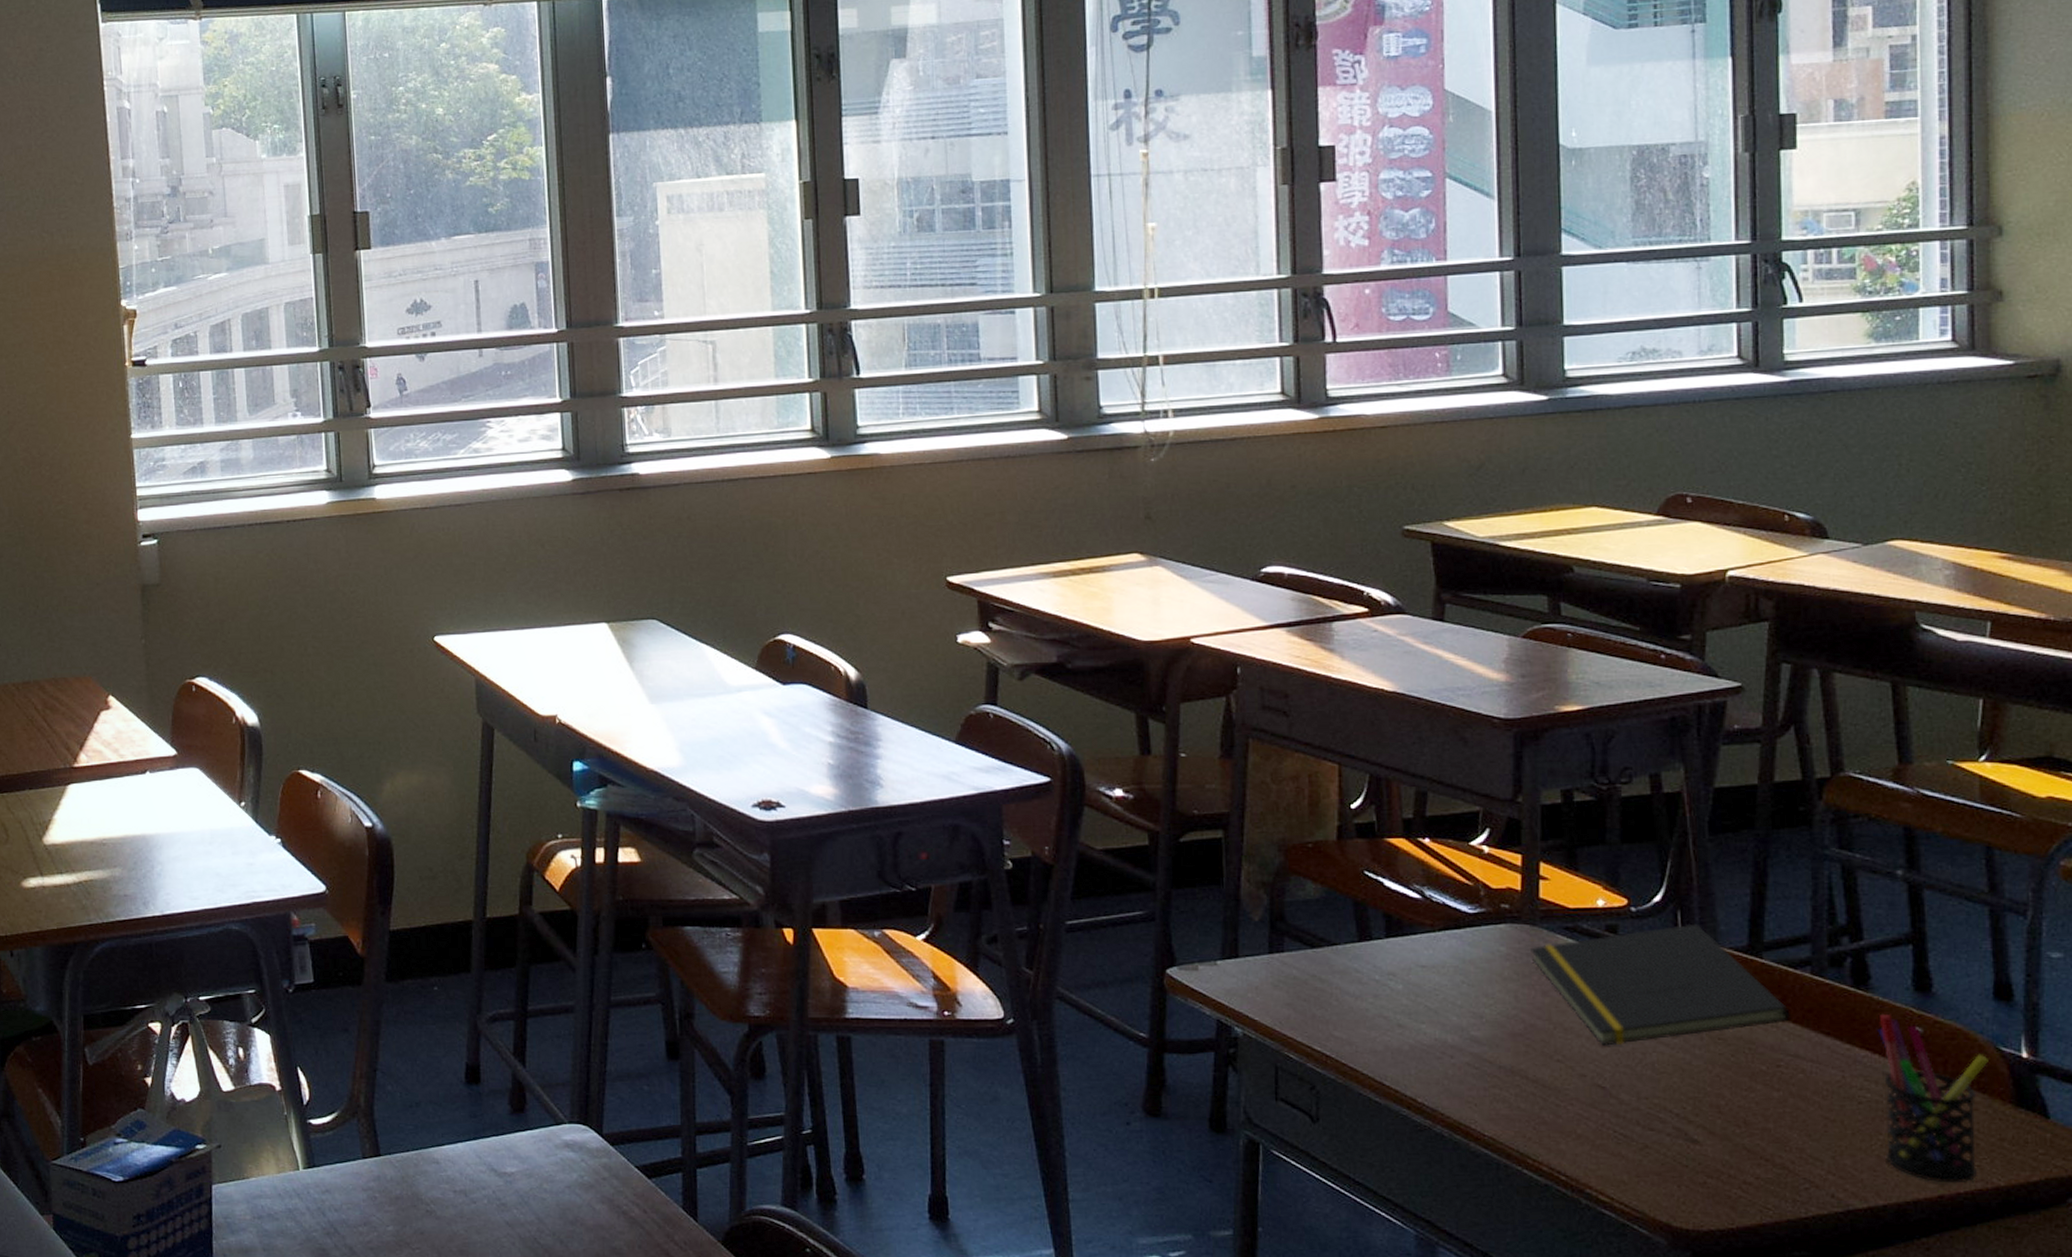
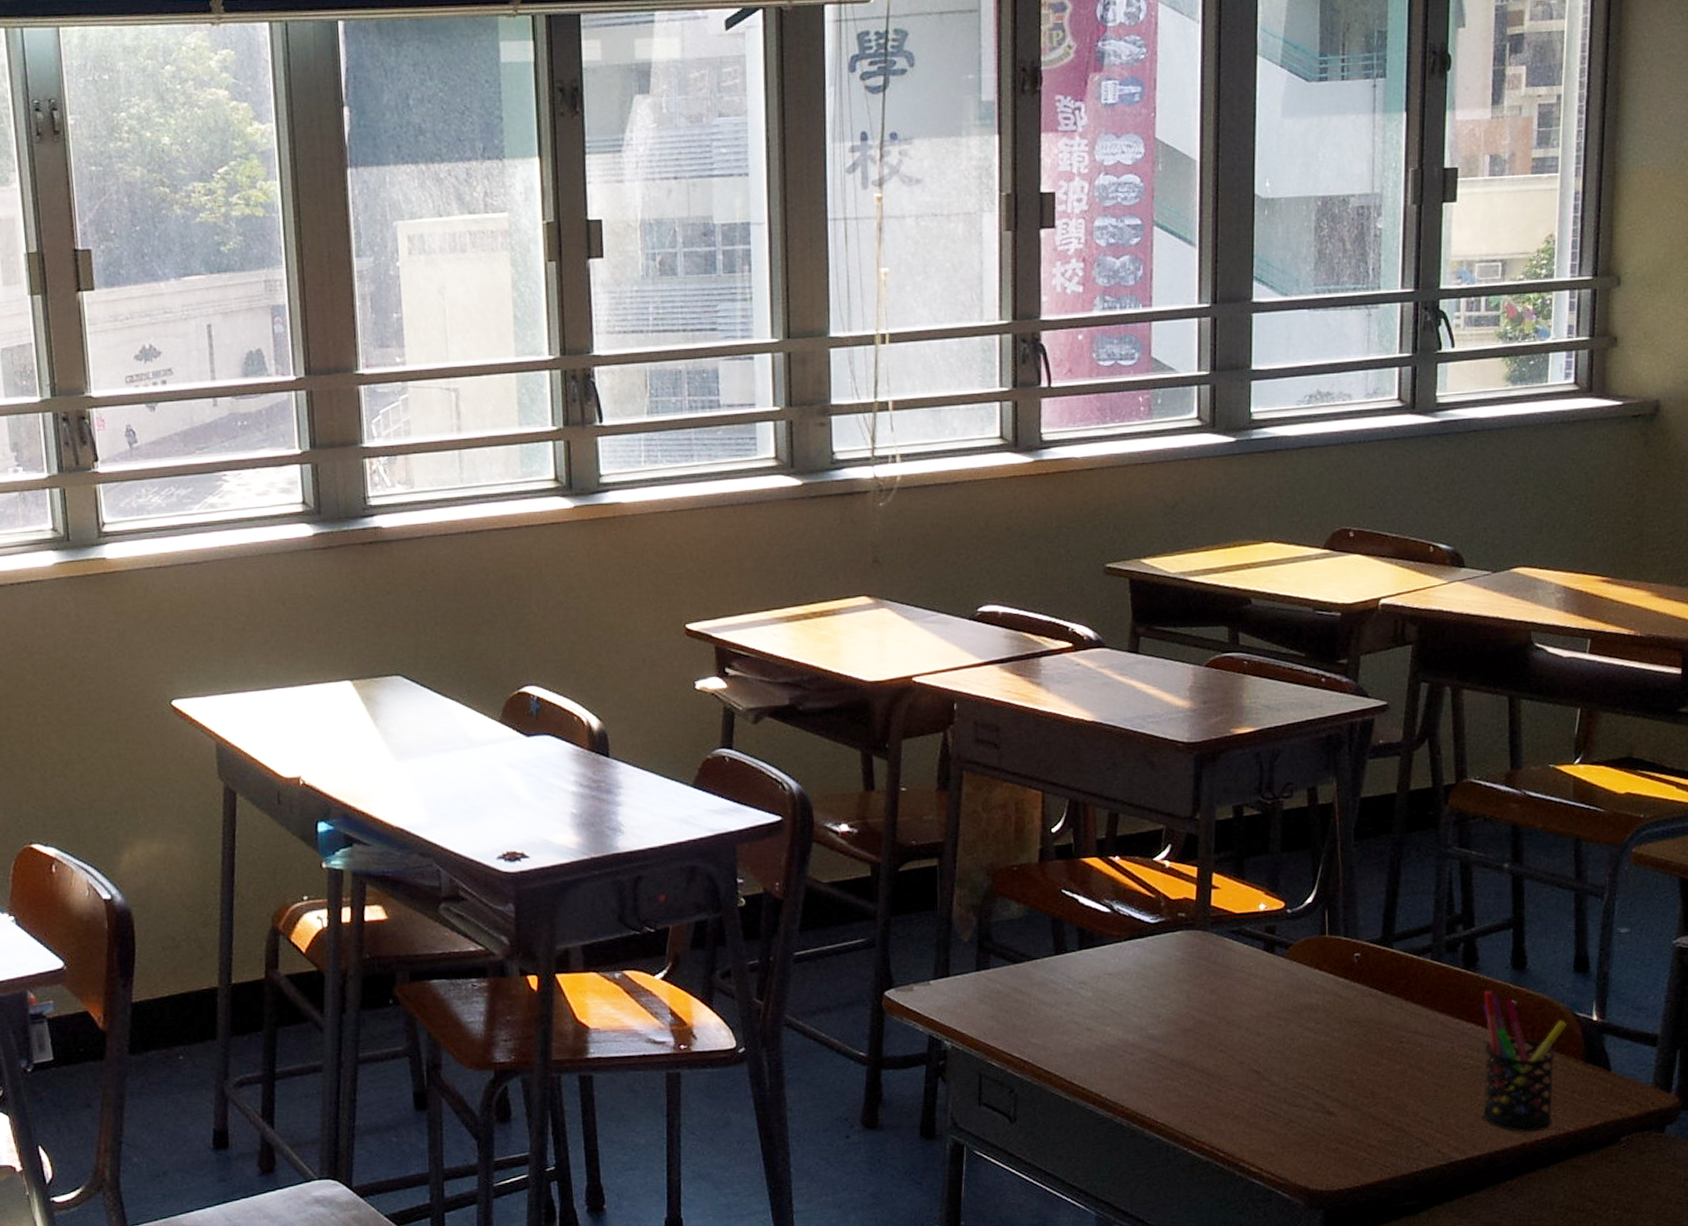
notepad: present [1530,923,1792,1046] -> none [1202,920,1414,1035]

